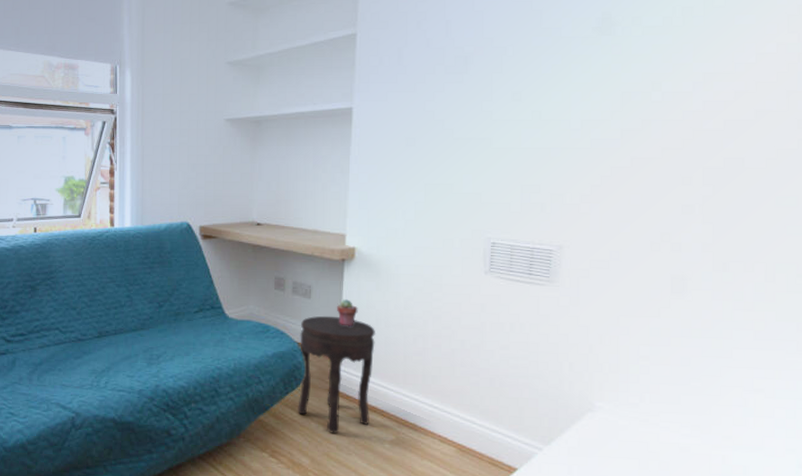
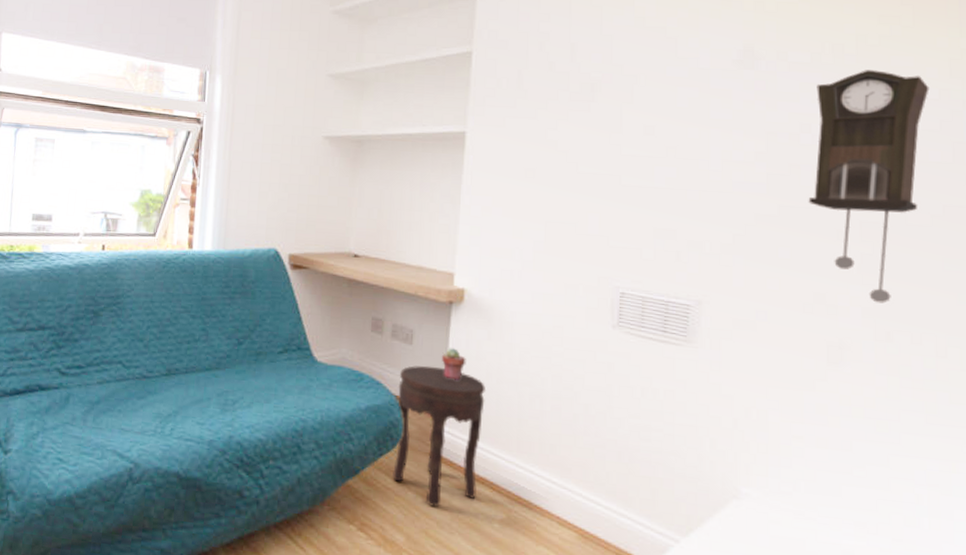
pendulum clock: none [658,29,769,239] -> present [808,70,929,304]

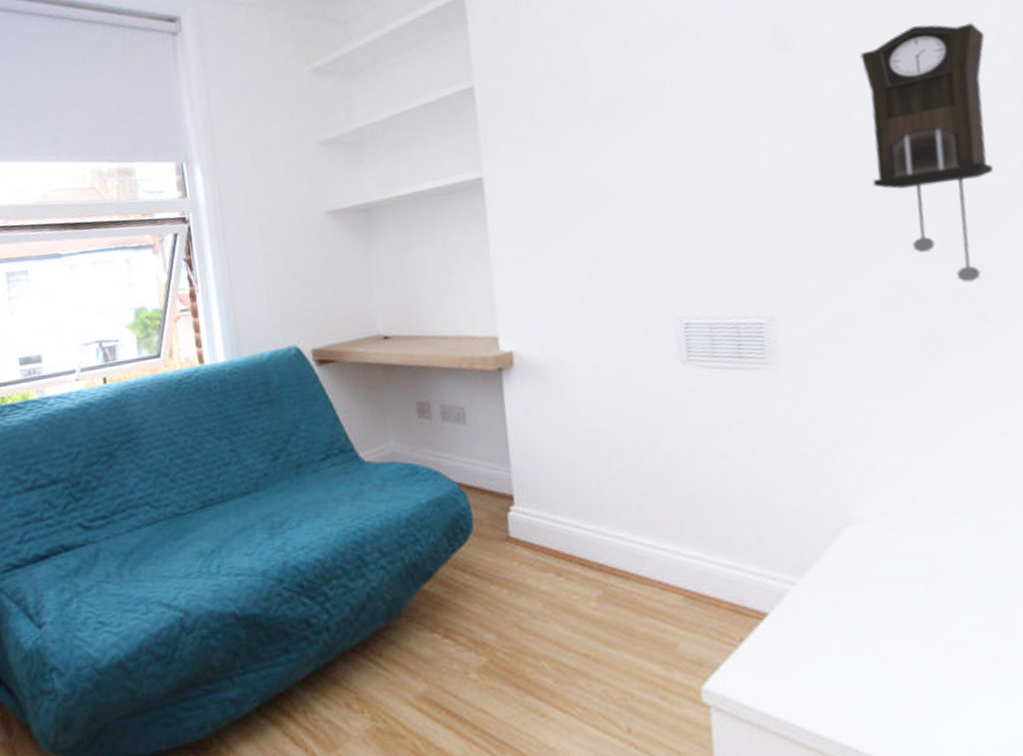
side table: present [393,365,485,507] -> none [457,443,567,597]
potted succulent: present [441,348,466,380] -> none [500,419,529,454]

